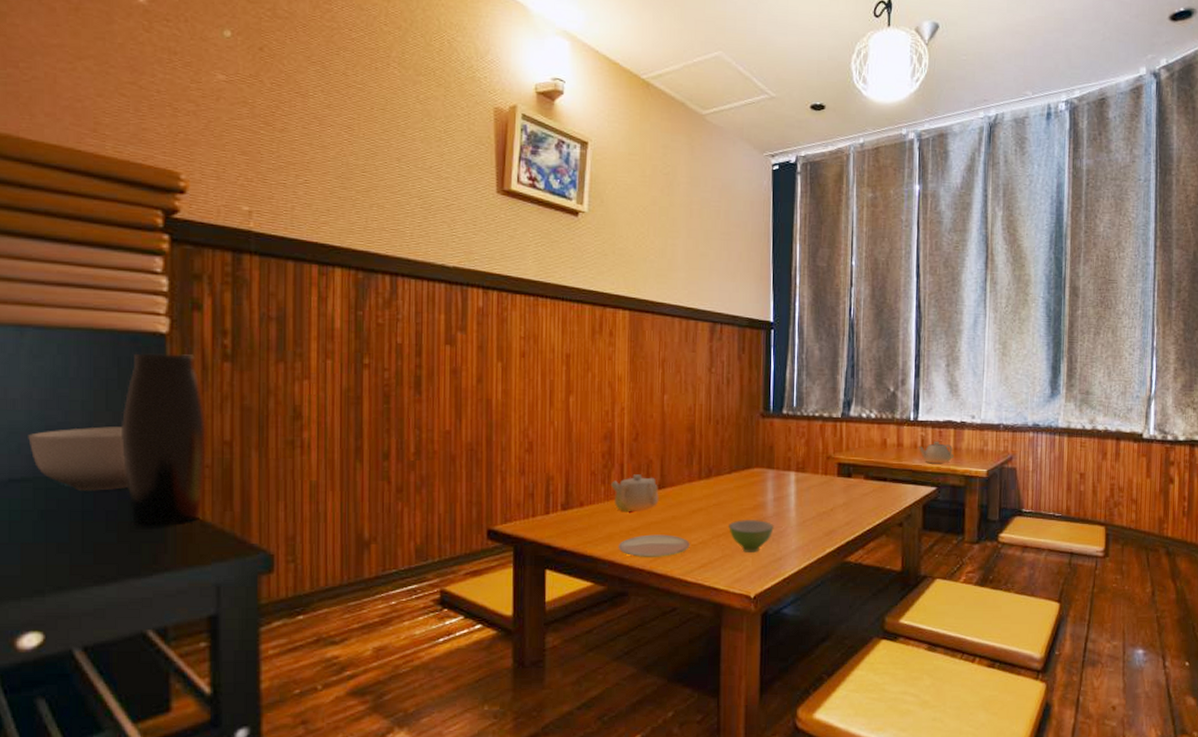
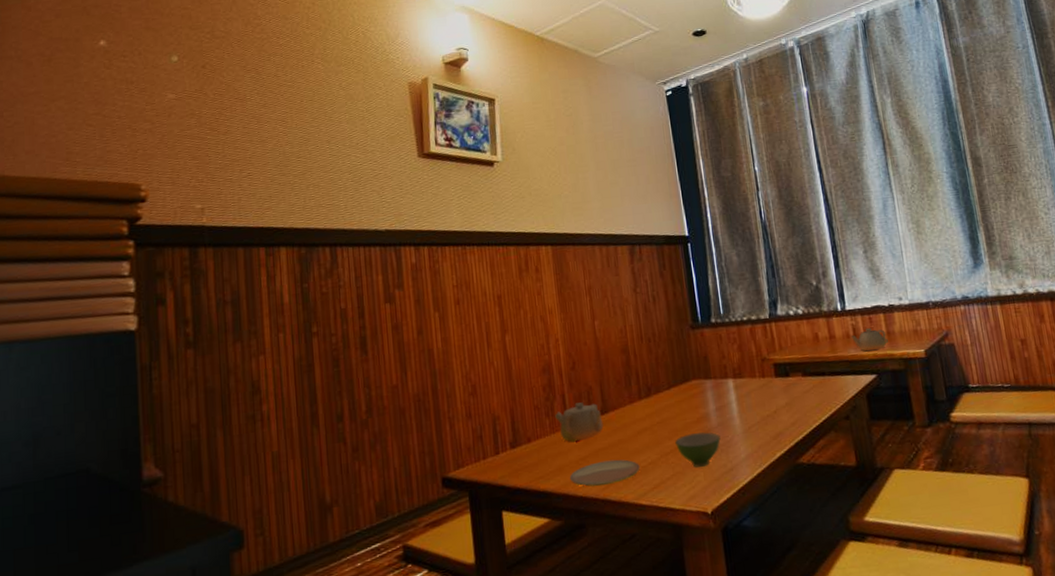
bowl: present [28,426,129,491] -> none [17,424,108,491]
vase: present [120,353,208,527] -> none [98,346,178,519]

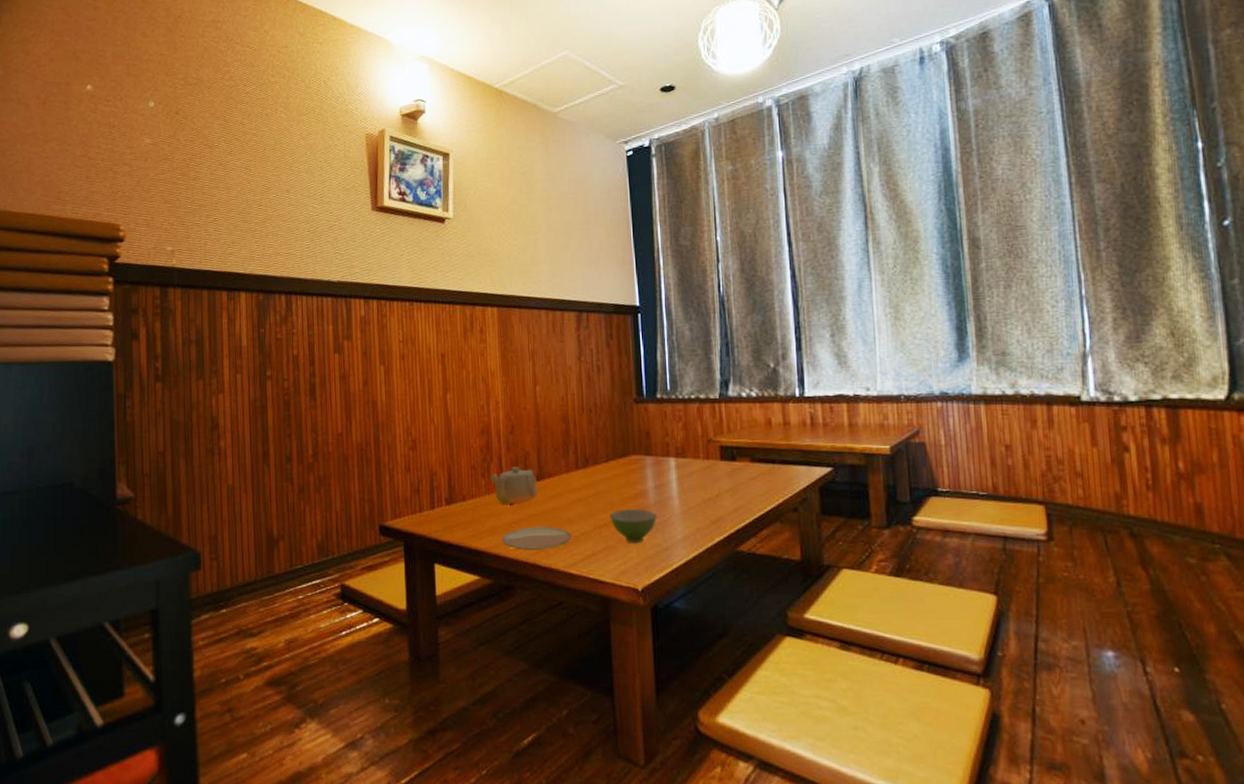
teapot: present [851,327,888,352] -> none [808,417,849,443]

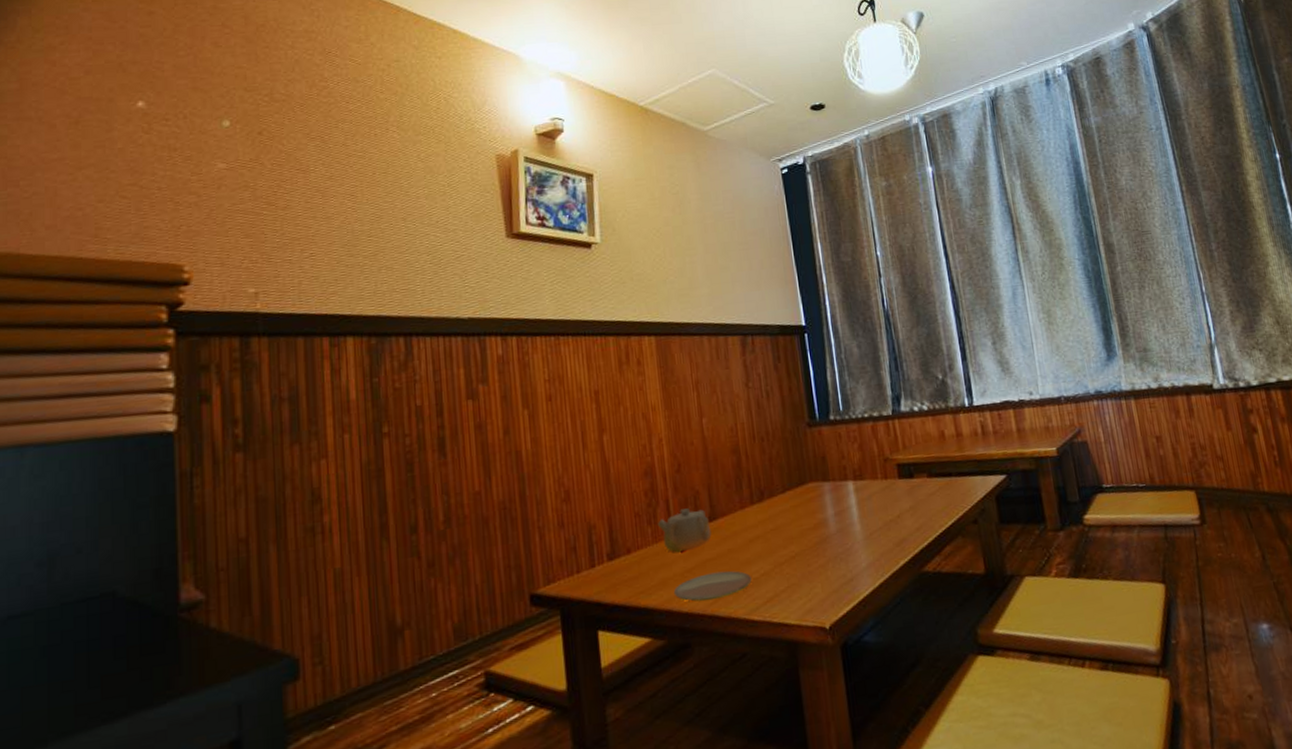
bowl: present [610,509,657,543] -> none [790,539,840,578]

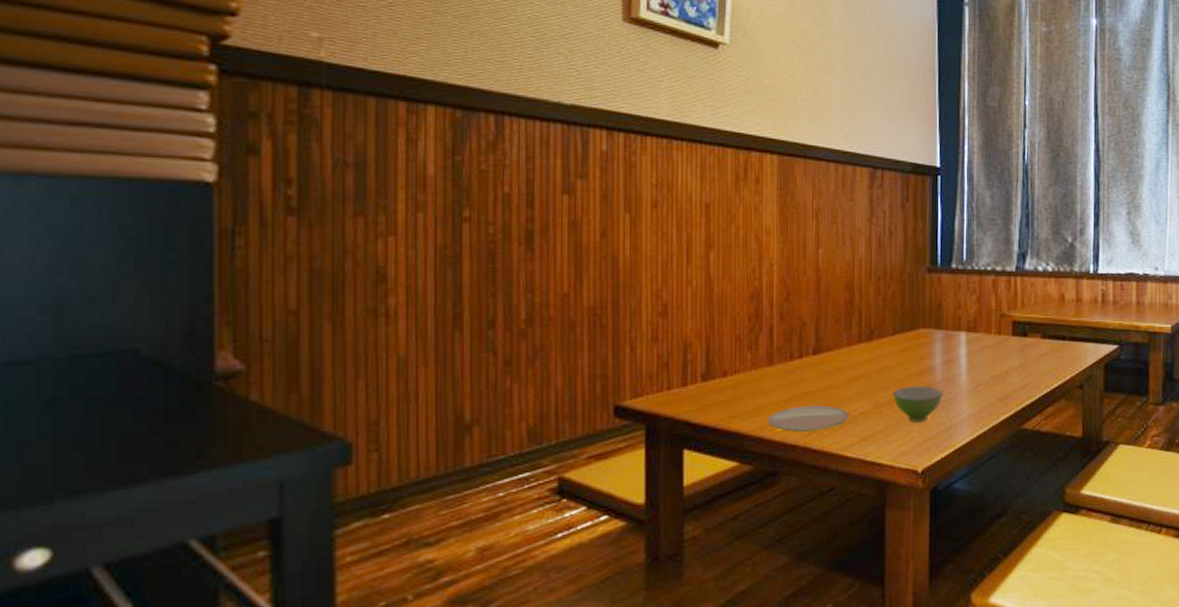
teapot: present [657,508,712,552] -> none [757,338,814,382]
bowl: none [790,539,840,578] -> present [893,386,943,422]

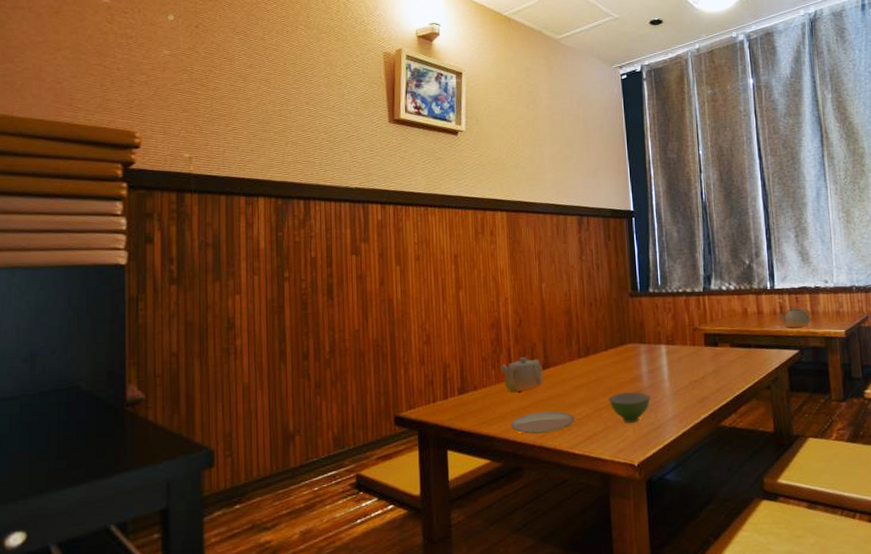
teapot: none [757,338,814,382] -> present [499,357,544,392]
teapot: none [1099,295,1136,320] -> present [778,306,812,328]

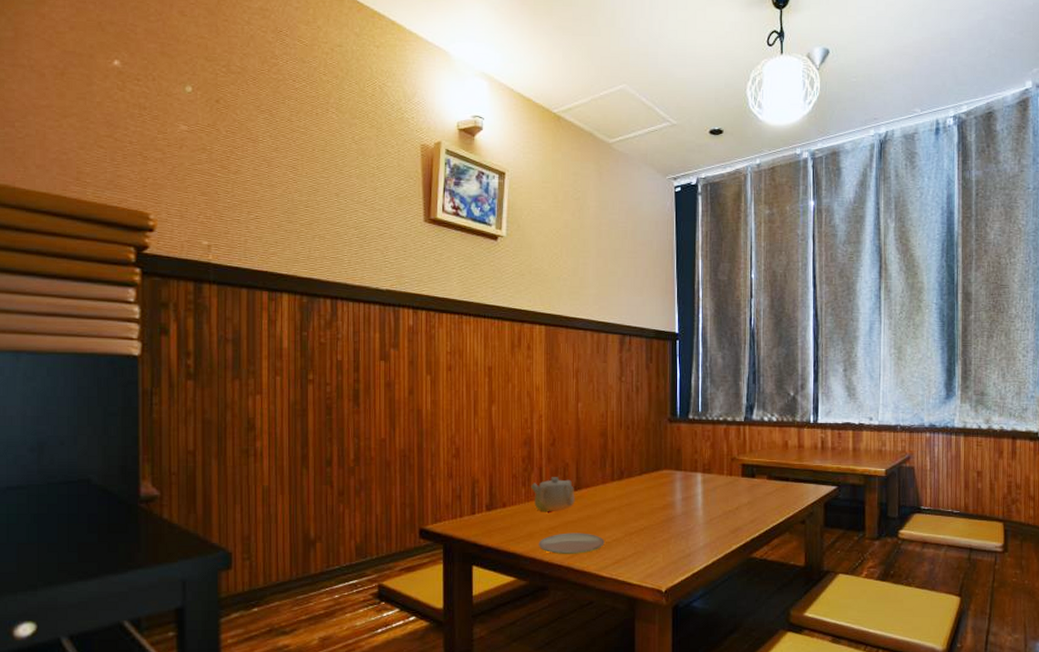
bowl: present [609,392,651,423] -> none [640,519,683,549]
teapot: present [778,306,812,328] -> none [819,442,853,464]

